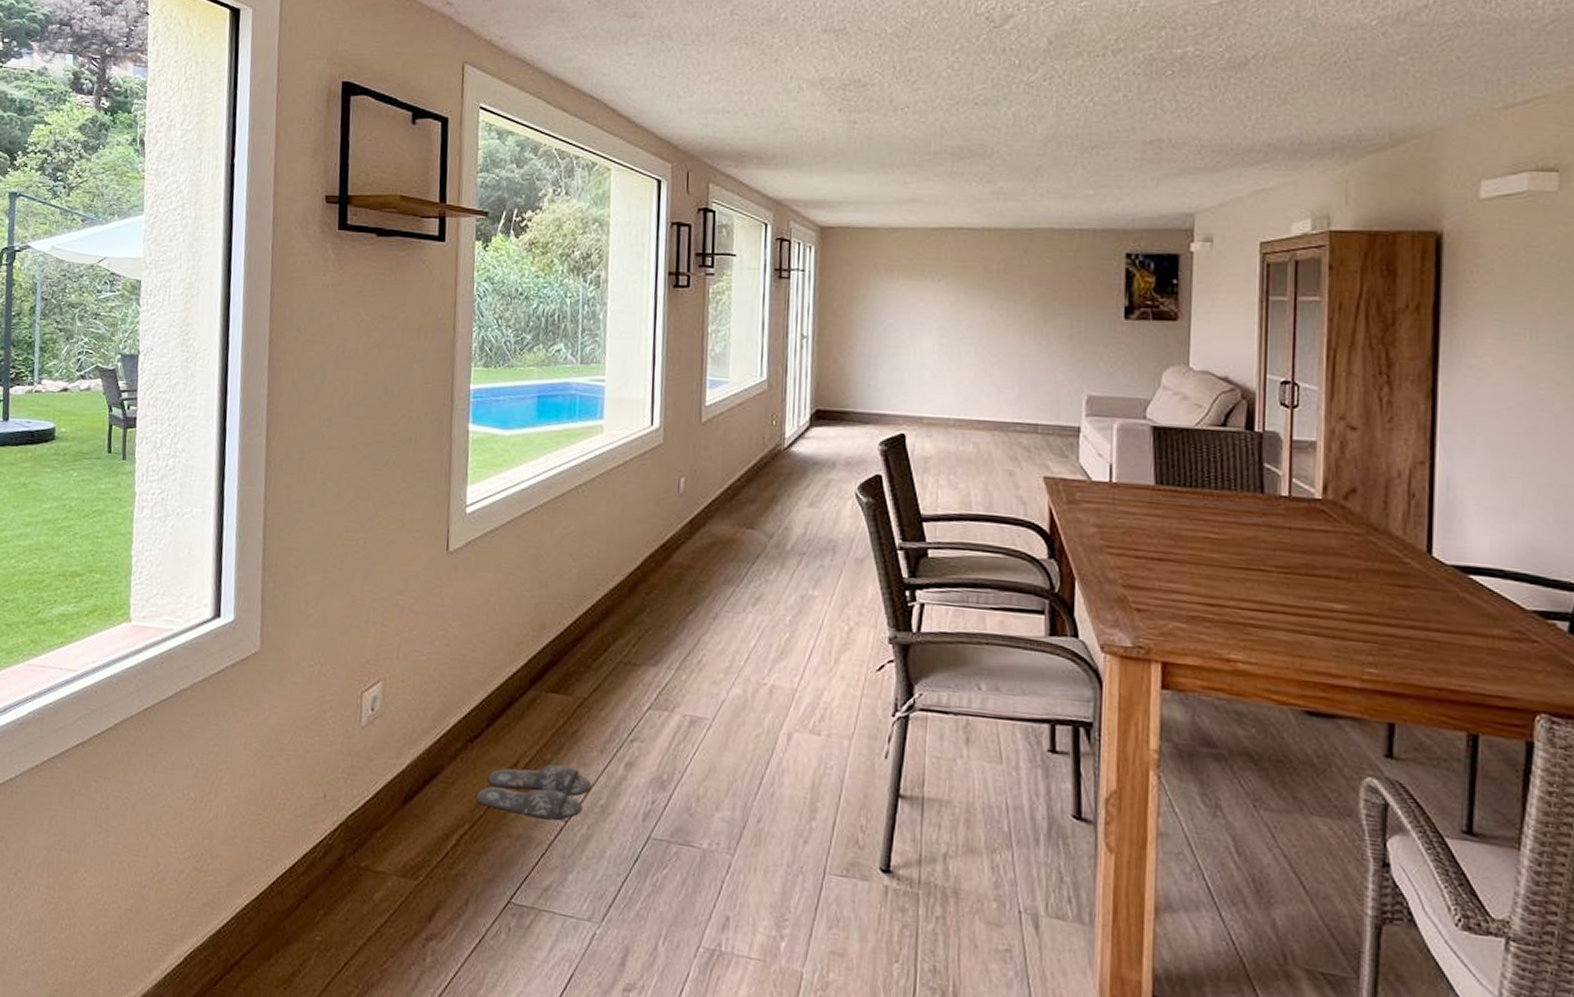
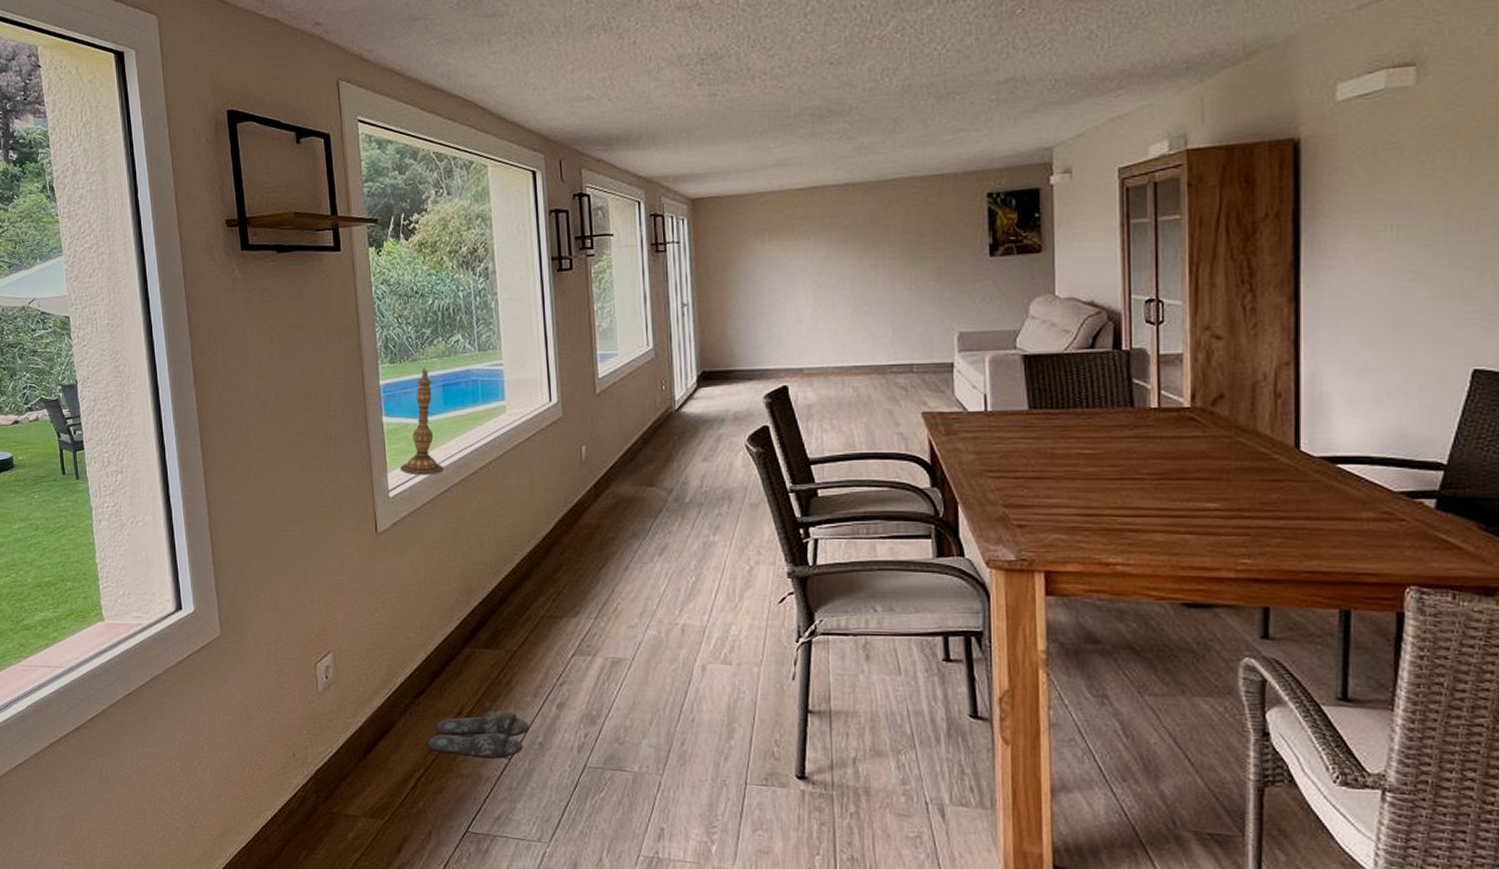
candlestick: none [481,375,530,494] -> present [400,367,445,476]

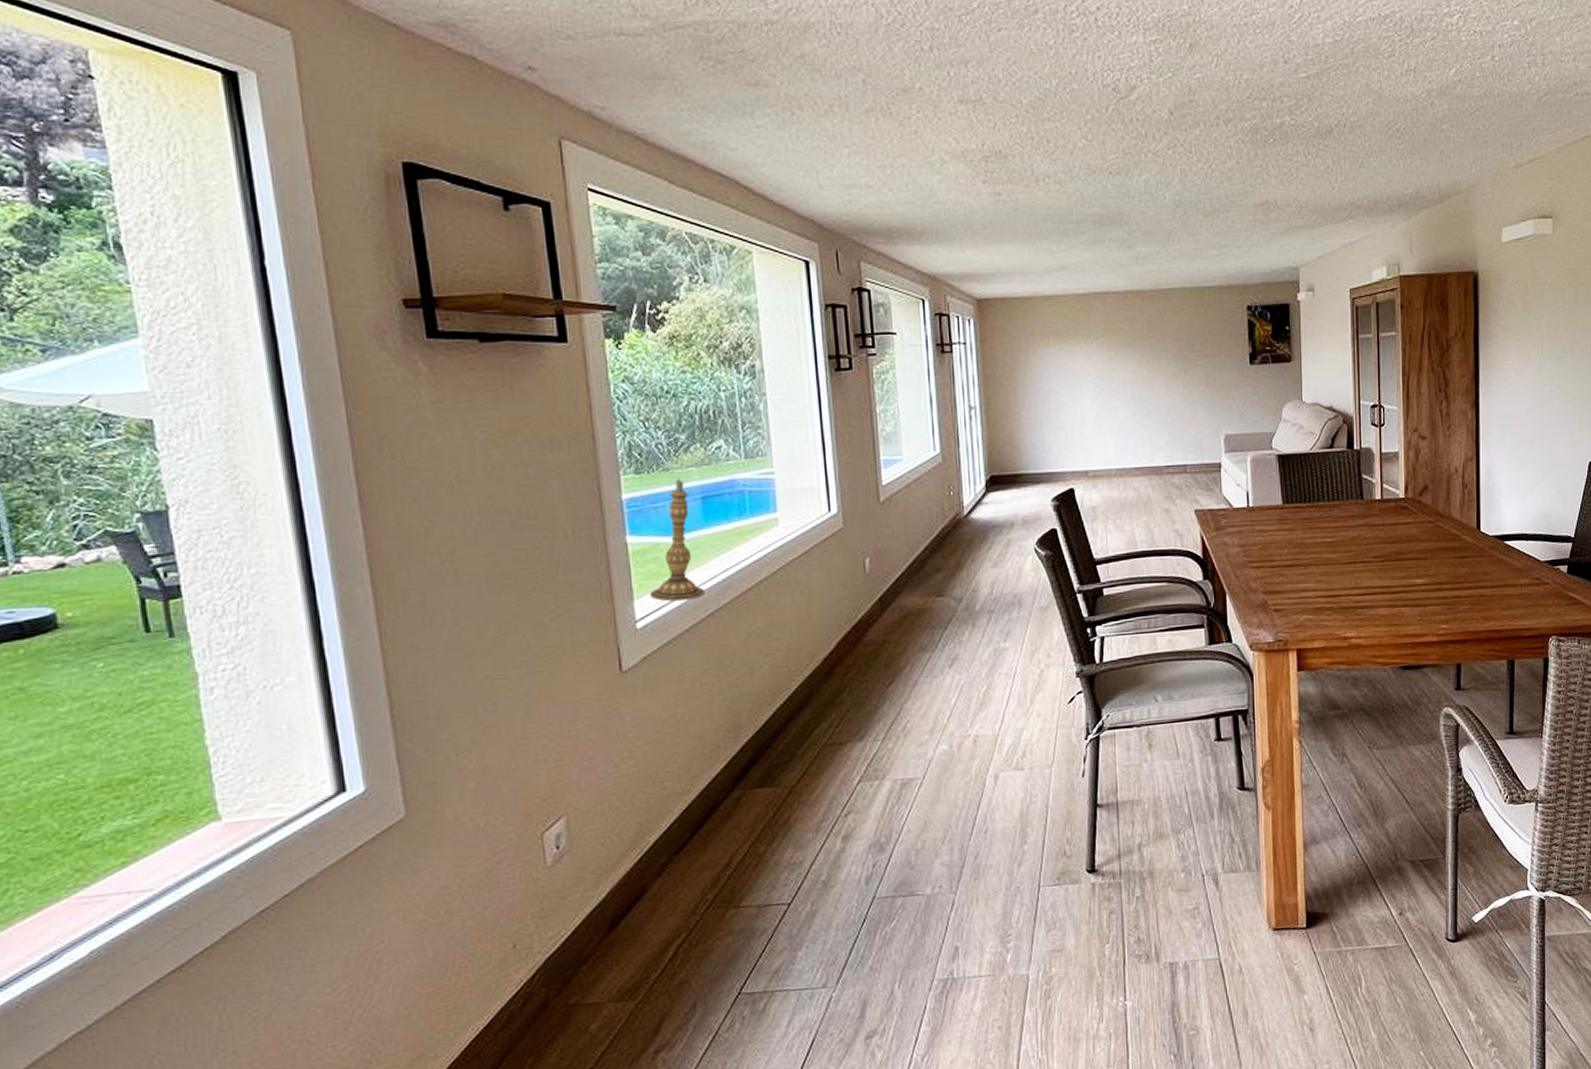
slippers: present [427,710,529,759] -> none [689,852,811,912]

